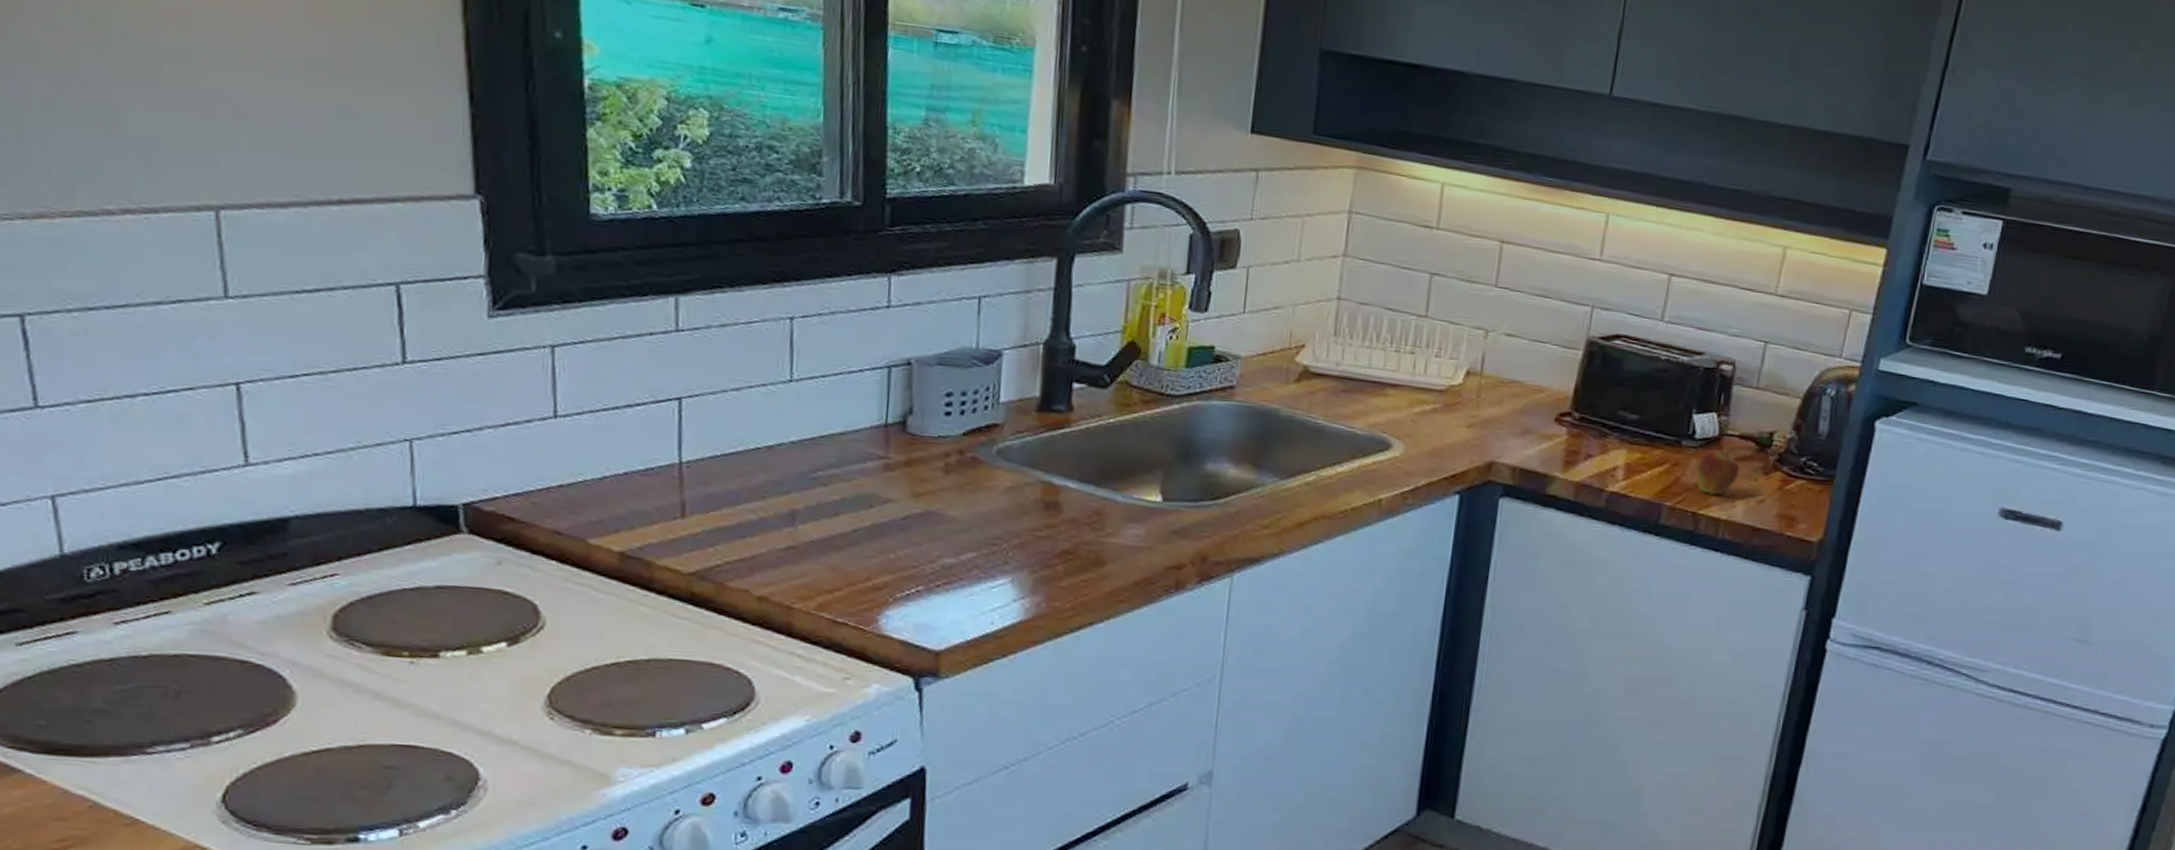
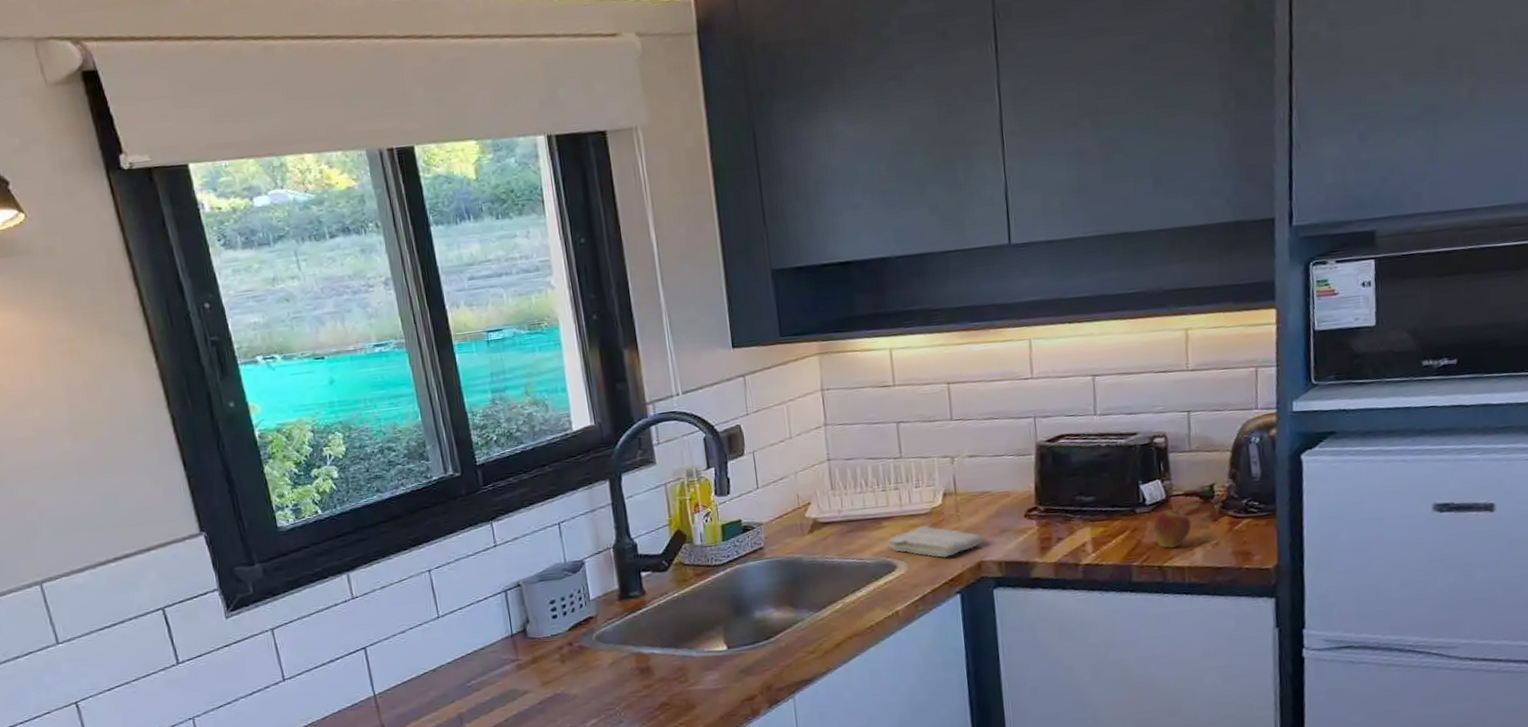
washcloth: none [1386,404,1501,449] -> present [887,526,983,558]

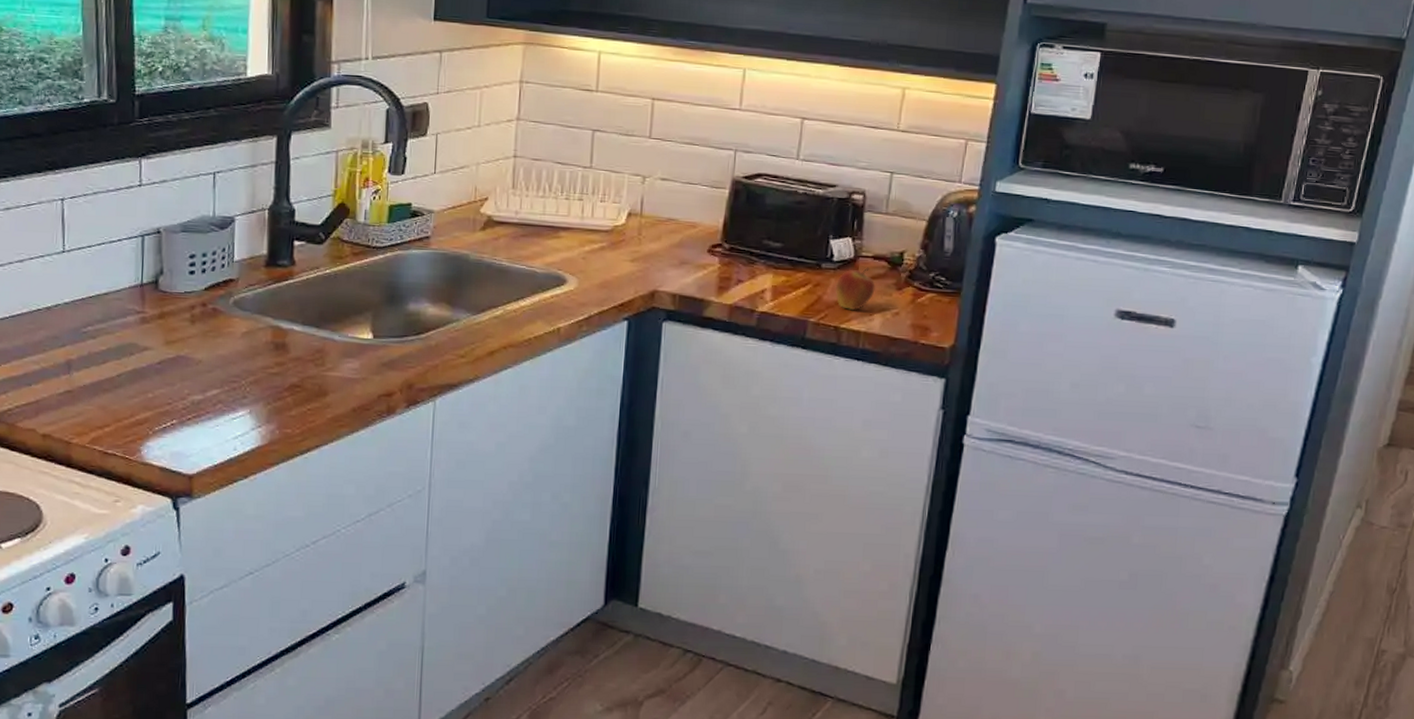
washcloth: present [887,526,983,558] -> none [560,243,661,281]

